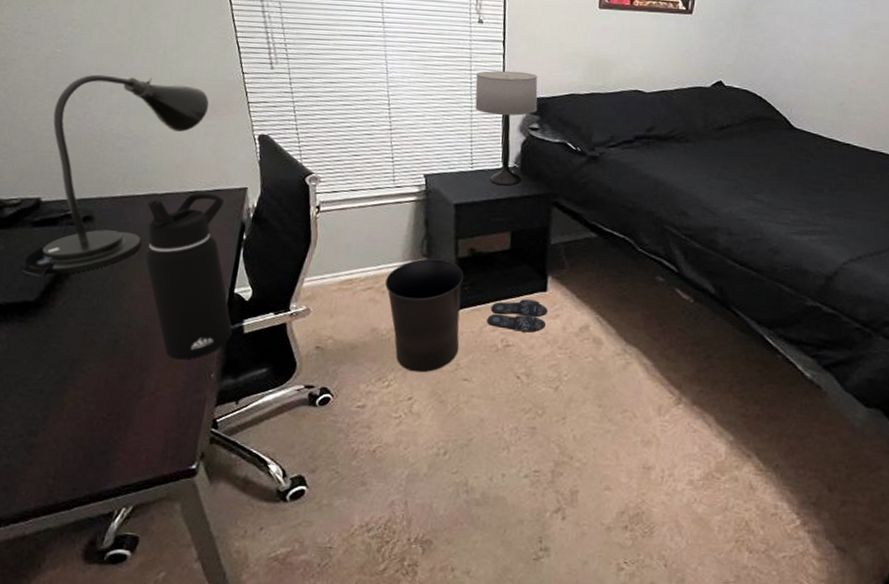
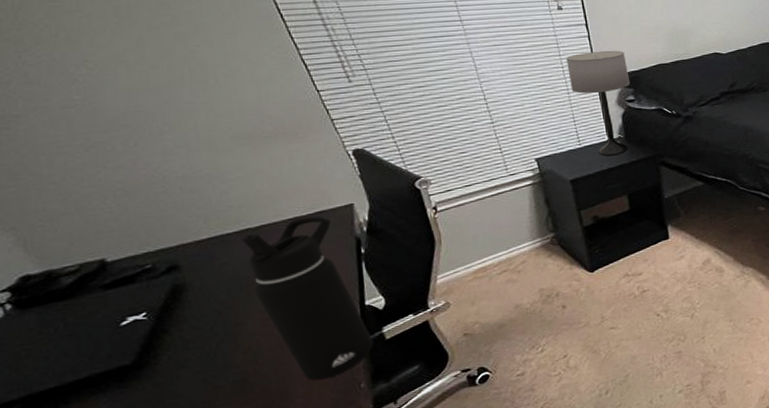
desk lamp: present [19,74,209,278] -> none [91,111,288,341]
waste bin: present [384,258,464,373] -> none [518,231,601,333]
slippers: present [487,299,548,333] -> none [621,248,673,279]

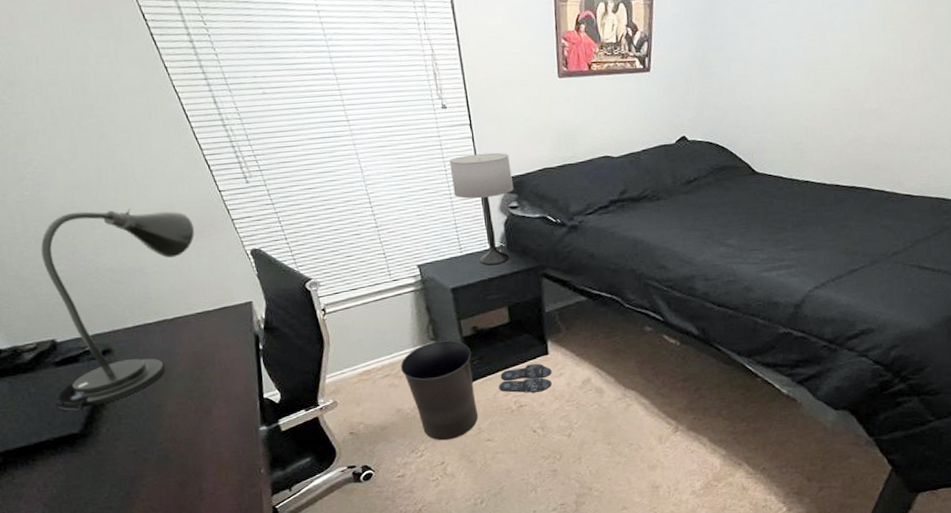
desk lamp: none [91,111,288,341] -> present [40,208,195,412]
water bottle: present [242,216,374,381] -> none [160,311,272,462]
waste bin: none [518,231,601,333] -> present [400,340,478,441]
slippers: none [621,248,673,279] -> present [499,363,552,393]

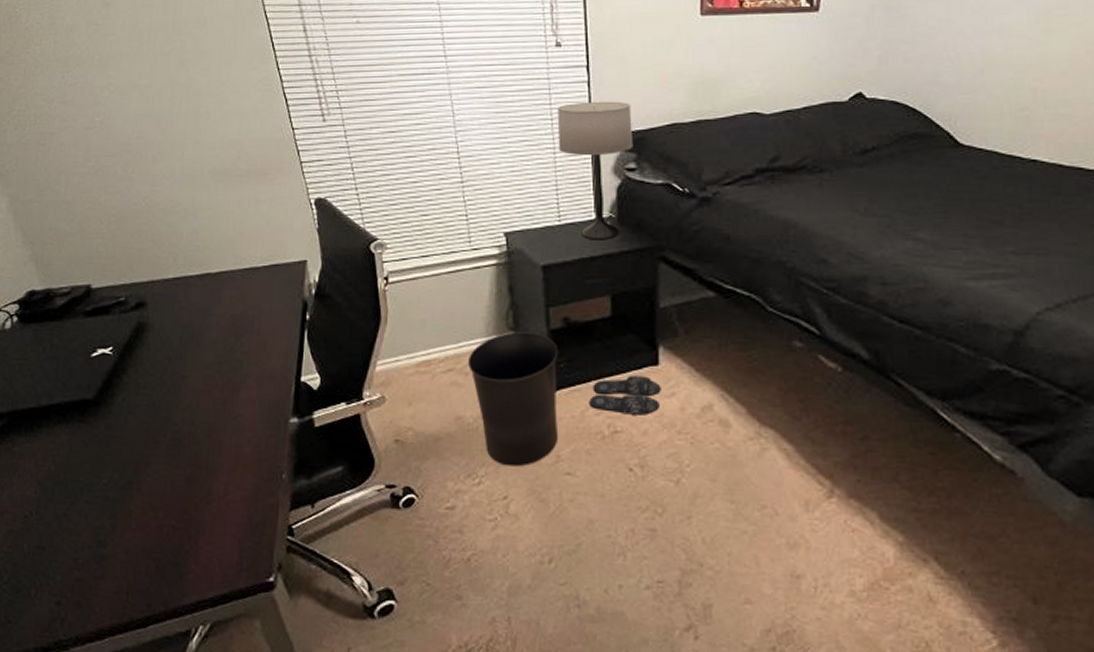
desk lamp: present [40,208,195,412] -> none [75,142,259,374]

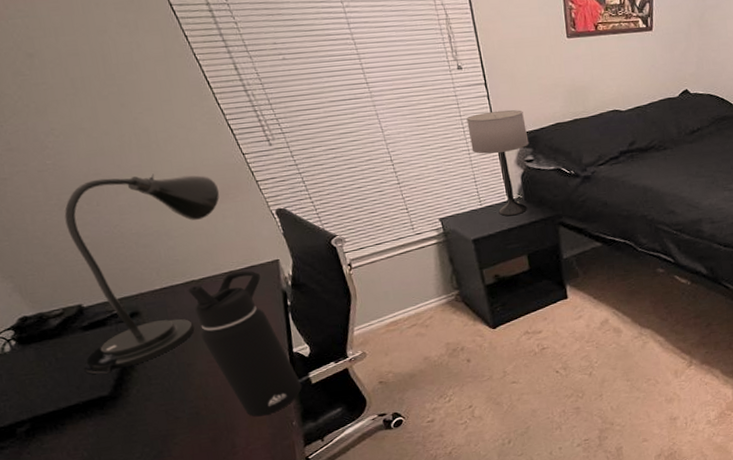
desk lamp: none [75,142,259,374] -> present [64,174,220,375]
water bottle: none [201,268,303,459] -> present [188,270,303,417]
waste bin: present [467,332,559,467] -> none [426,289,503,385]
slippers: present [589,375,661,415] -> none [521,307,572,336]

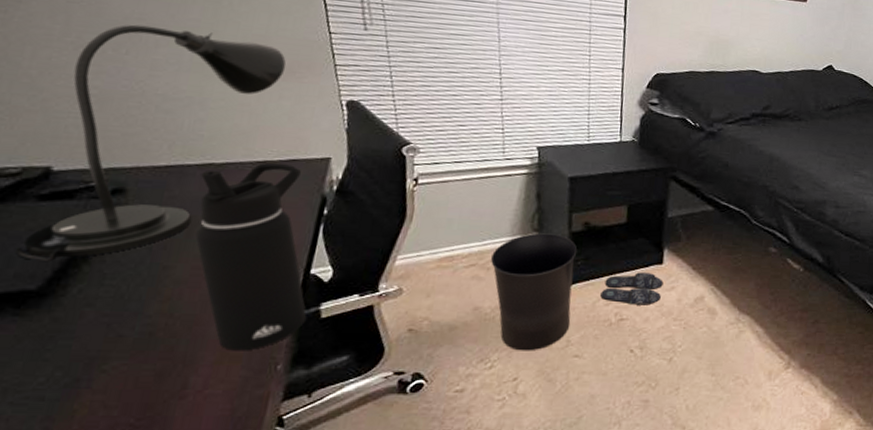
waste bin: none [426,289,503,385] -> present [490,233,578,351]
table lamp: present [466,110,529,217] -> none [593,44,658,160]
slippers: none [521,307,572,336] -> present [600,272,663,305]

